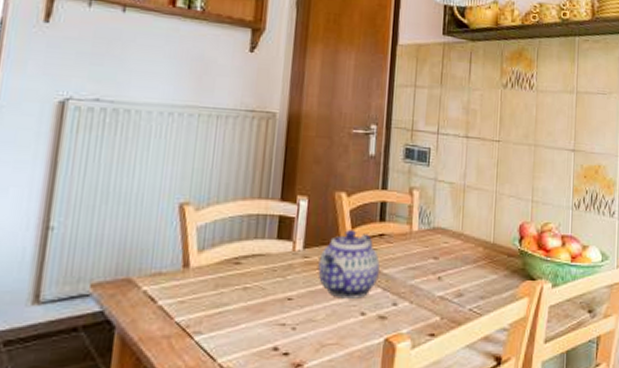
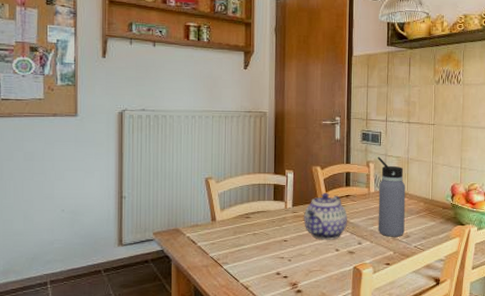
water bottle: none [420,181,460,295] -> present [377,156,406,237]

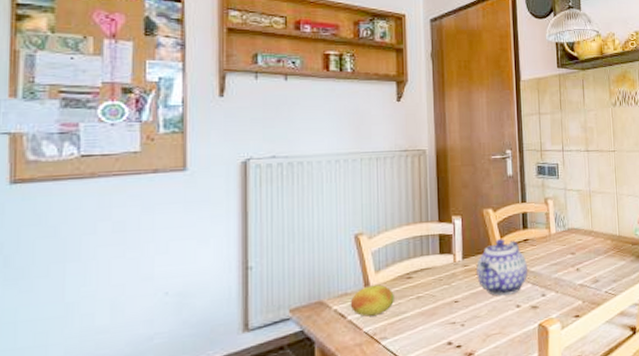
fruit: none [200,220,235,245] -> present [350,284,394,317]
water bottle: present [377,156,406,237] -> none [556,191,593,284]

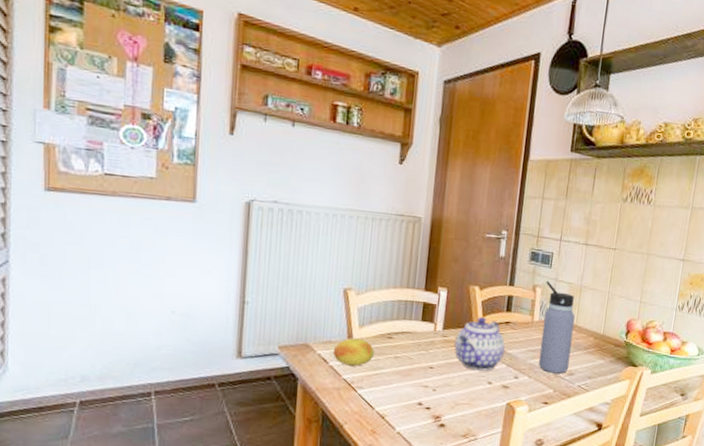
water bottle: none [556,191,593,284] -> present [538,280,575,374]

